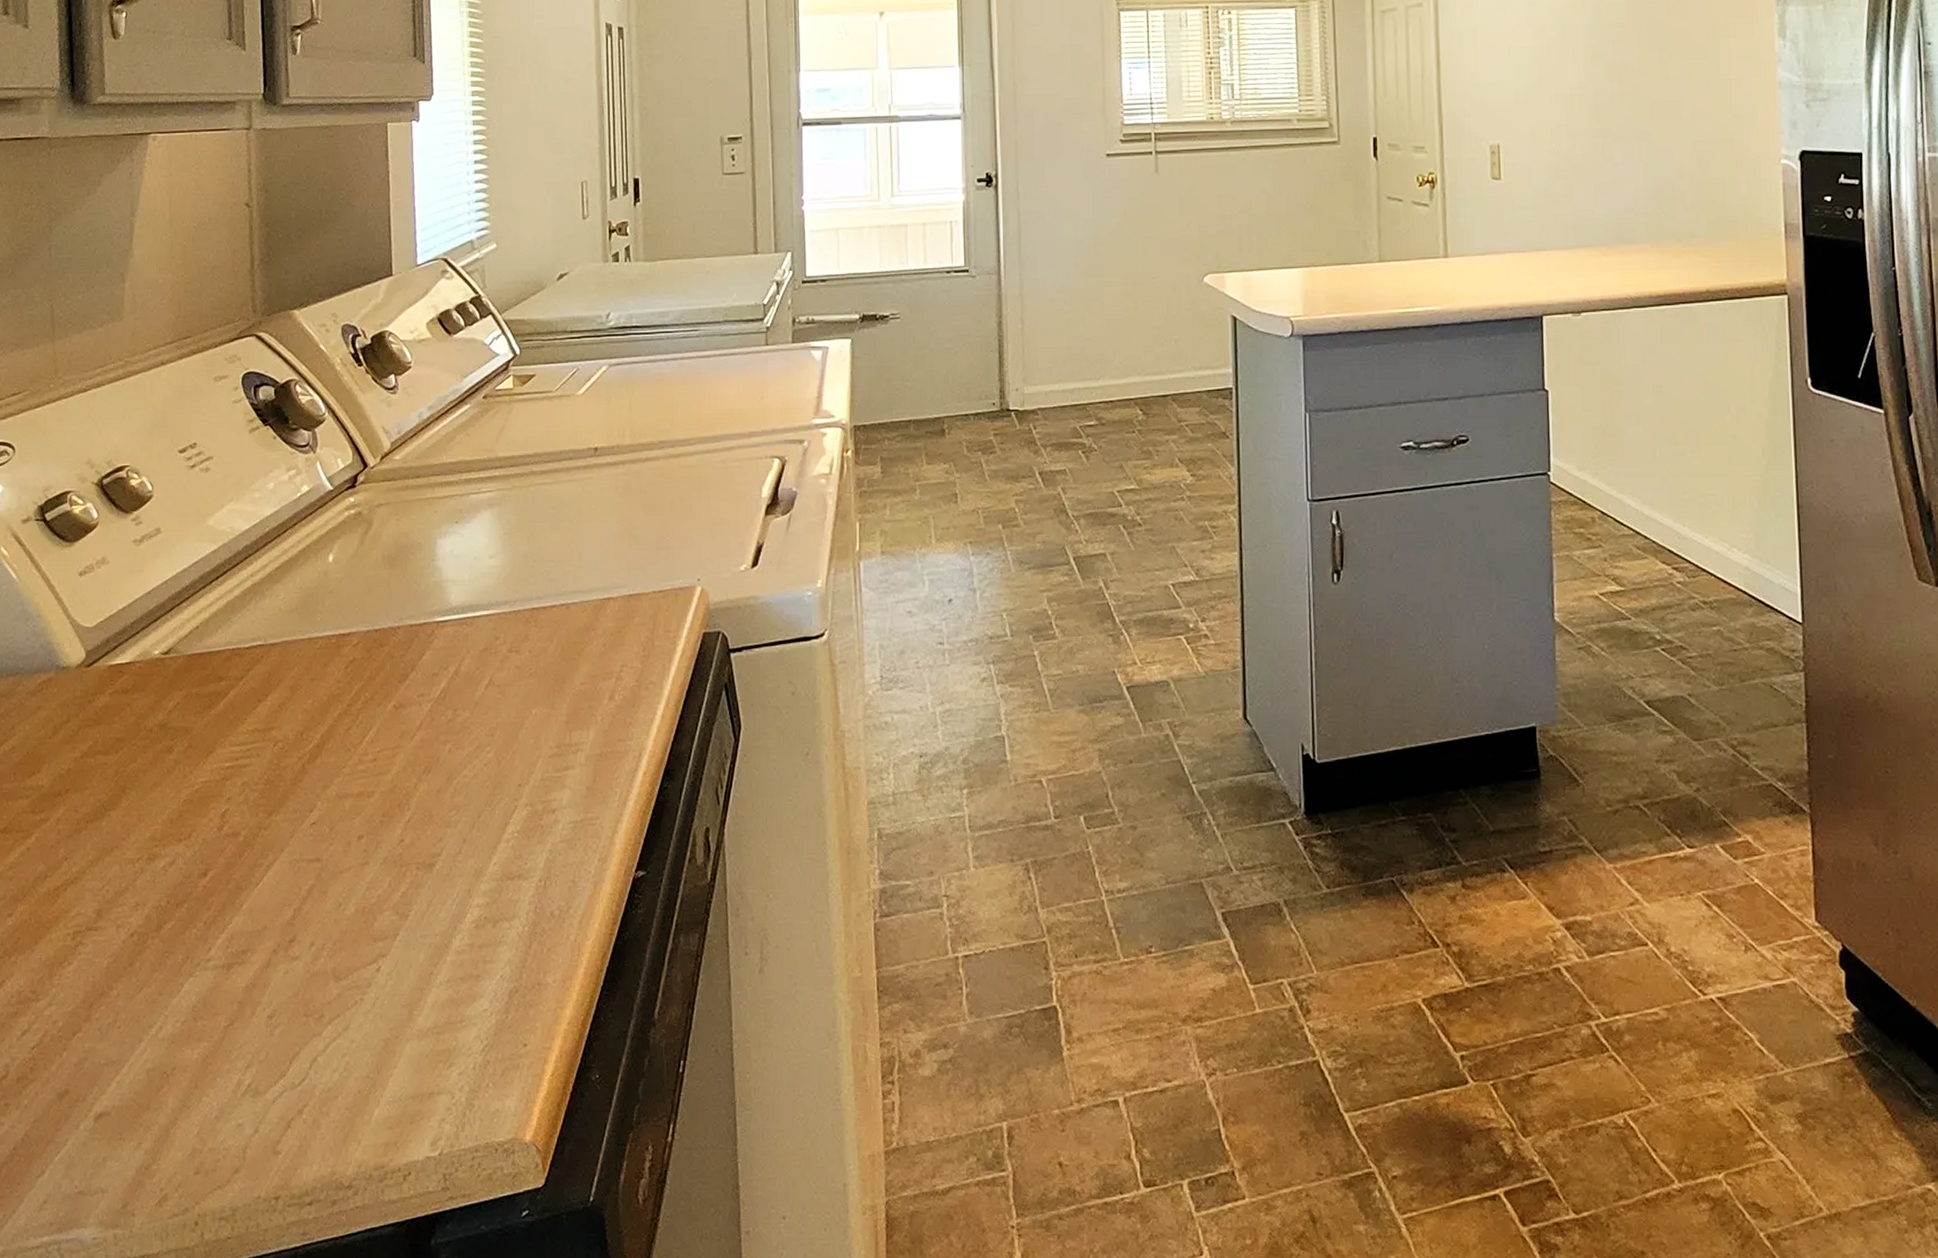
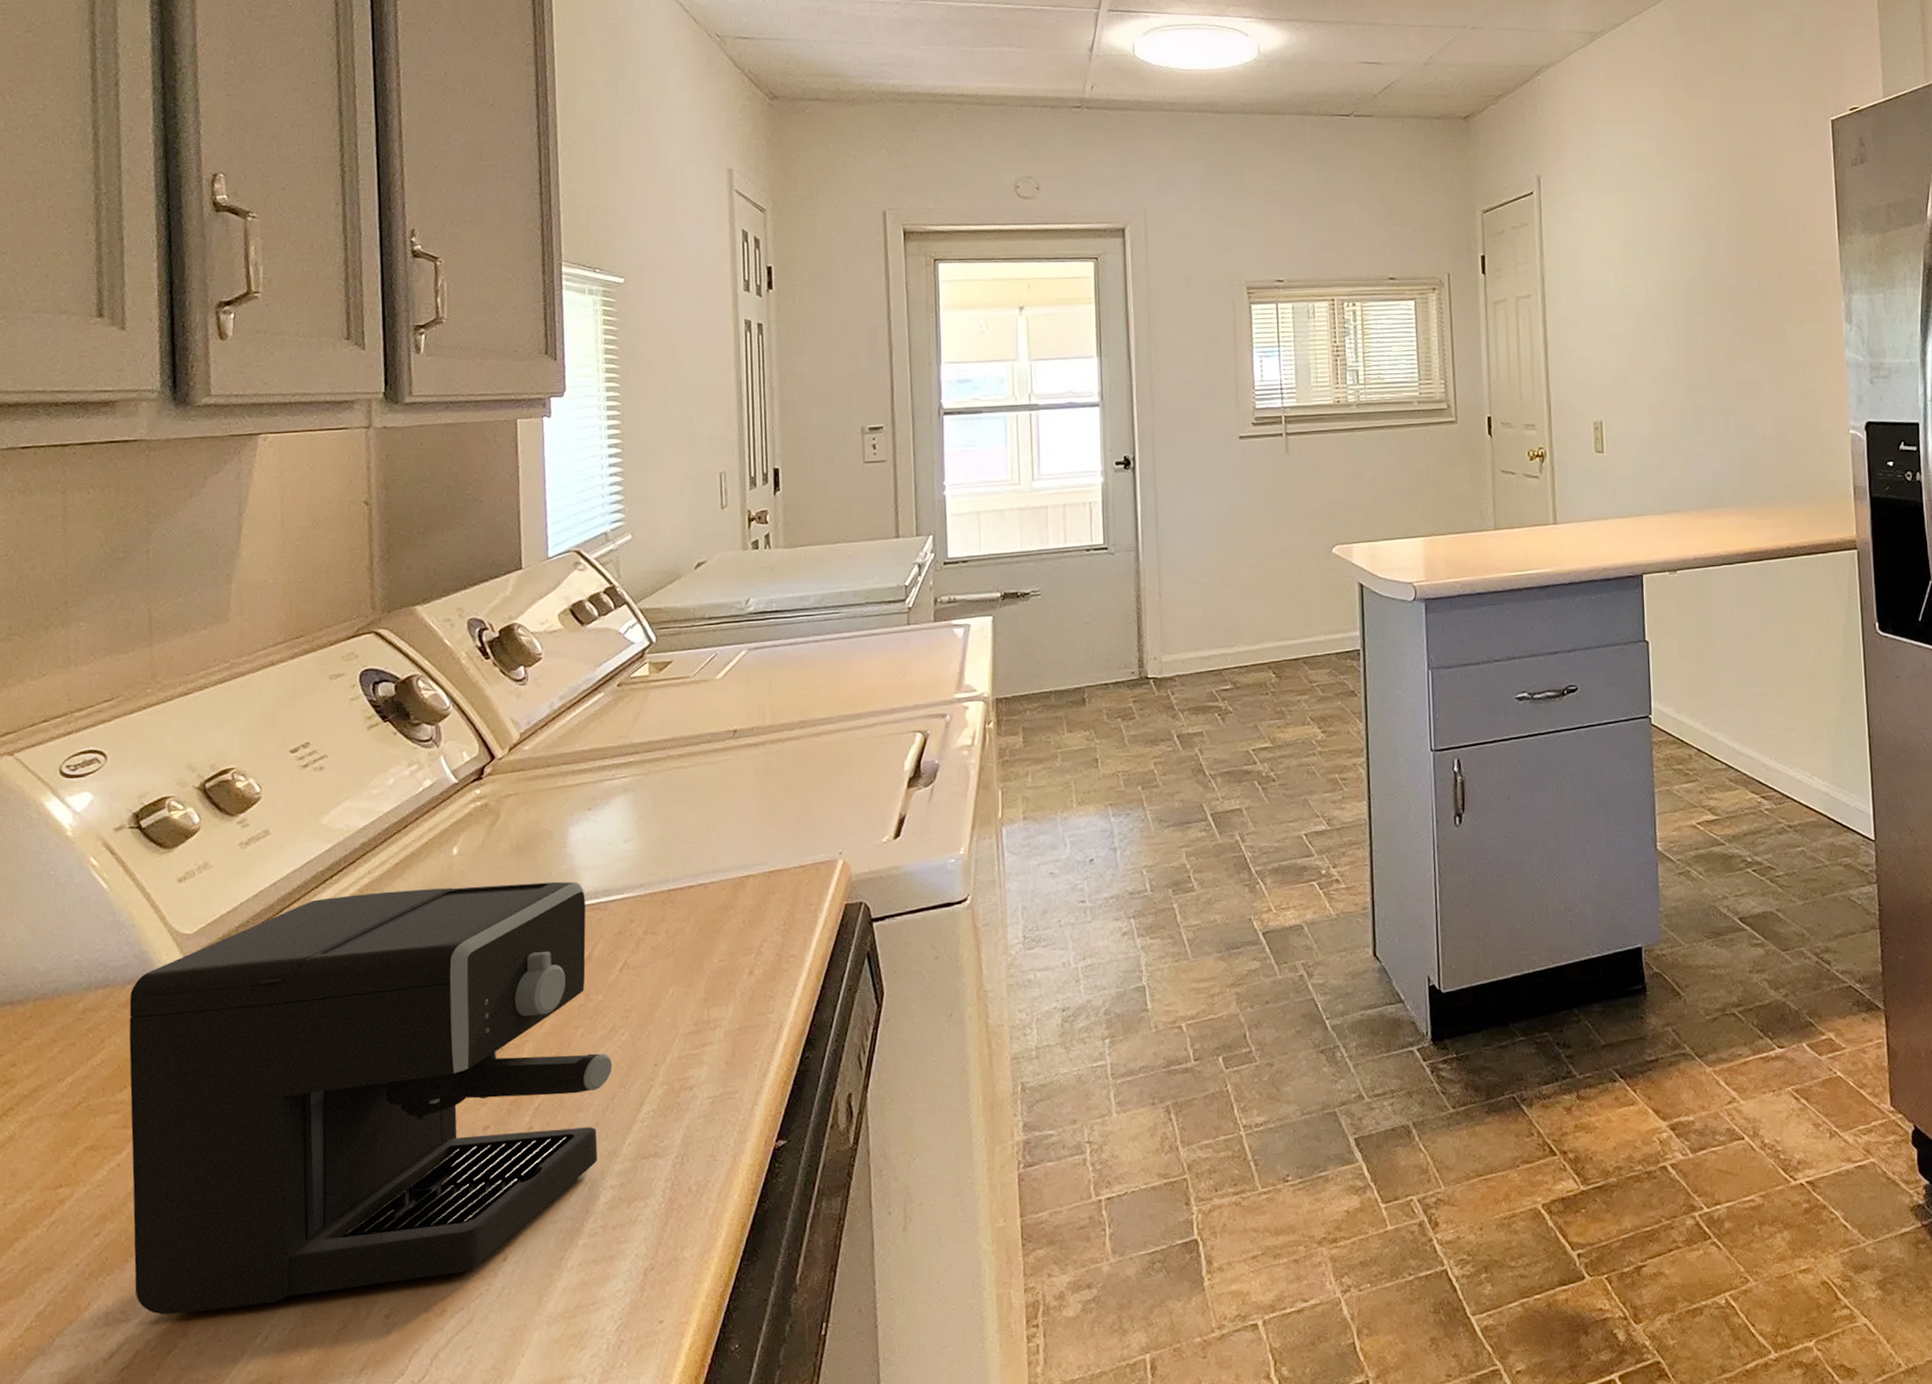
coffee maker: none [36,594,479,998] -> present [129,881,613,1315]

